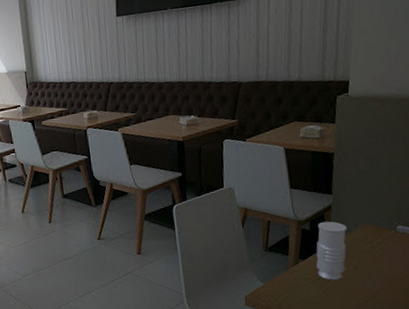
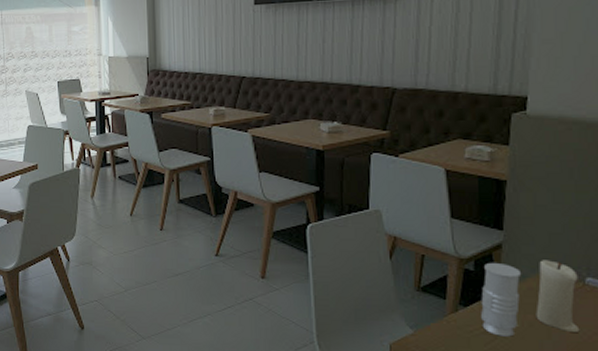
candle: none [359,215,393,271] -> present [535,260,580,332]

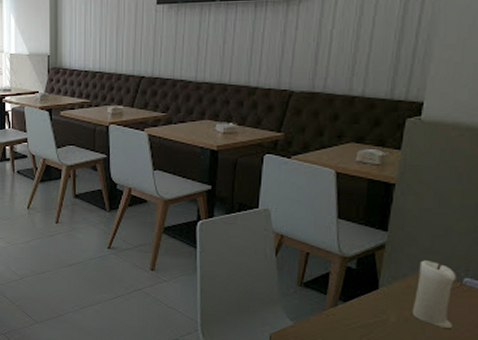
candle: present [481,262,521,337] -> none [359,261,401,331]

